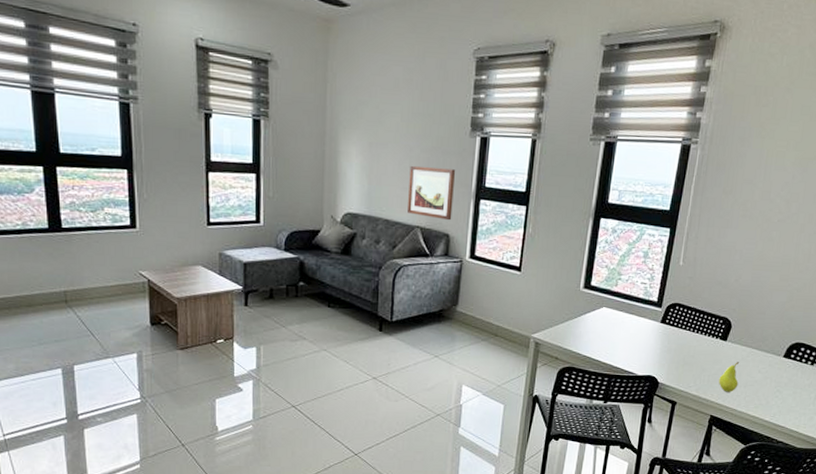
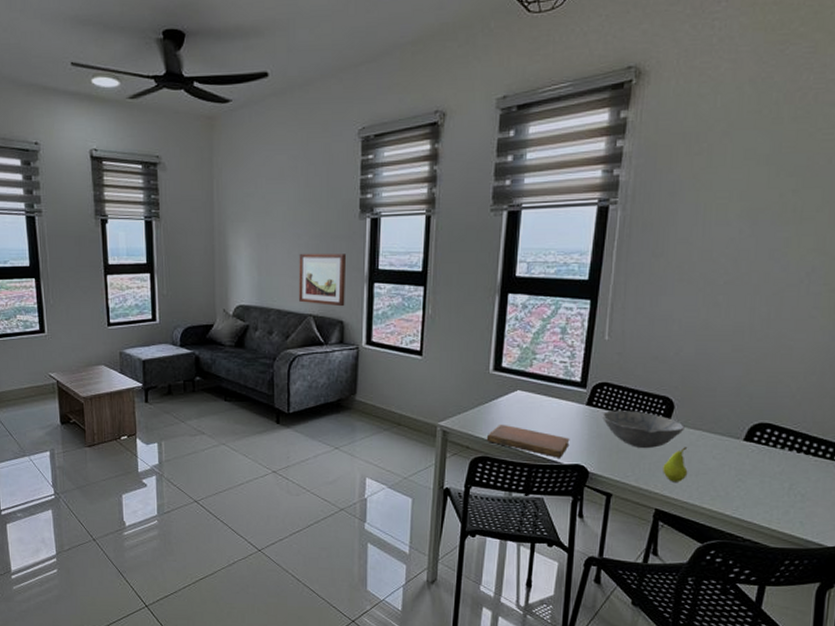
notebook: none [573,337,645,370] -> present [486,424,570,458]
bowl: none [672,328,739,362] -> present [601,410,685,448]

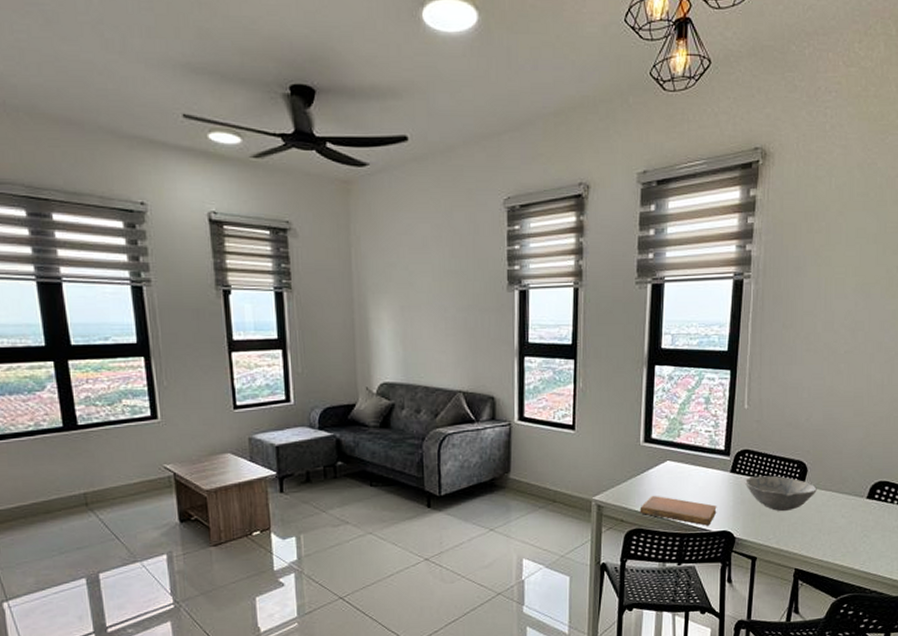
wall art: present [299,253,346,307] -> none [446,326,496,382]
fruit: present [663,447,688,482] -> none [800,508,821,542]

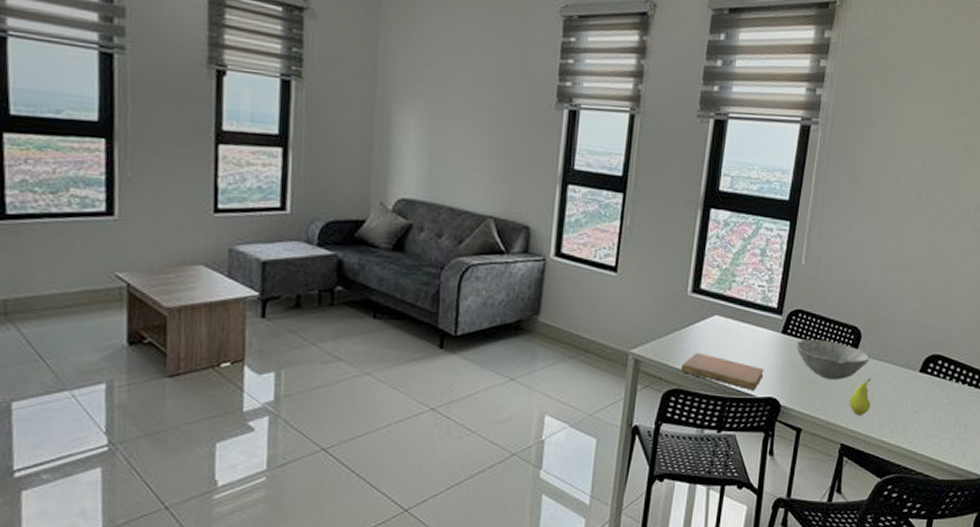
fruit: none [800,508,821,542] -> present [849,378,871,415]

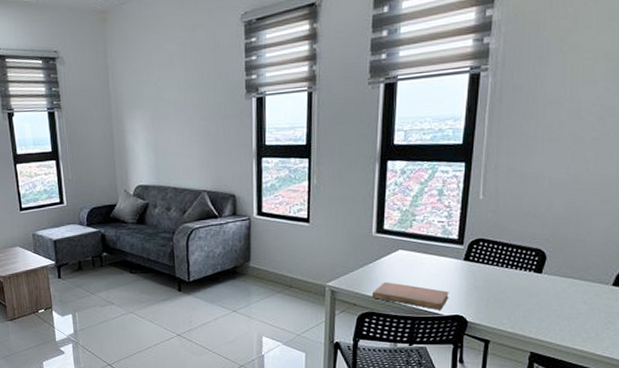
bowl: present [795,339,870,379] -> none [478,263,556,297]
fruit: present [849,378,871,415] -> none [537,294,560,327]

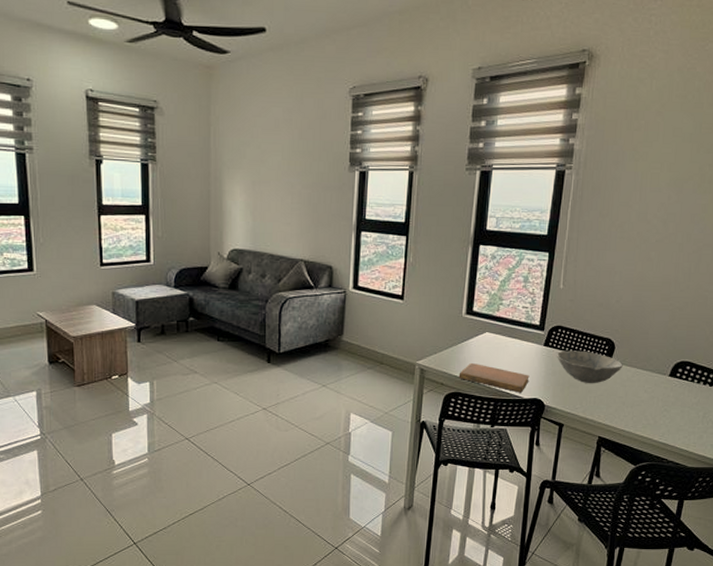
bowl: none [478,263,556,297] -> present [556,350,623,383]

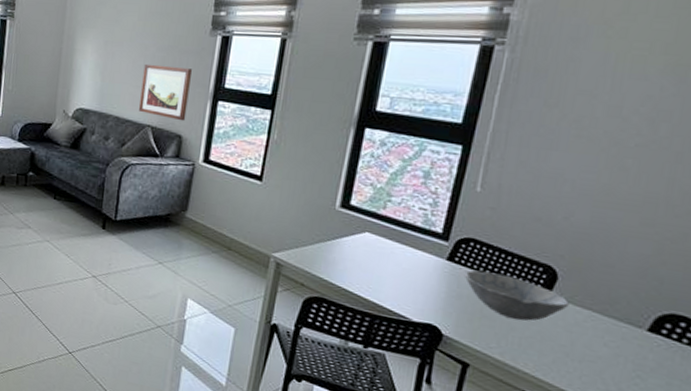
wall art: none [291,201,336,253] -> present [139,63,192,121]
notebook: present [458,362,530,393] -> none [324,265,423,314]

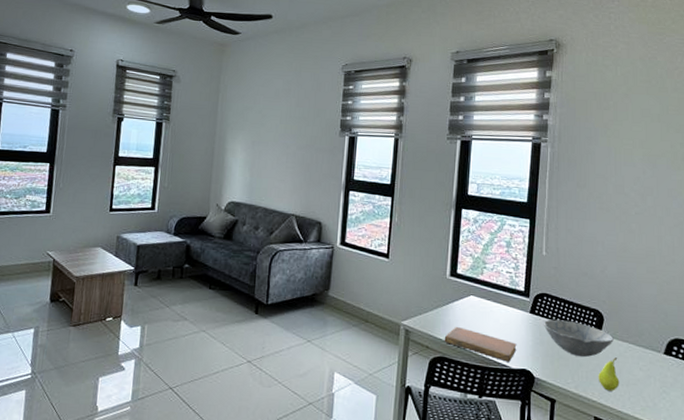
wall art: present [139,63,192,121] -> none [284,160,327,210]
notebook: none [324,265,423,314] -> present [444,326,517,362]
fruit: none [536,326,570,366] -> present [598,357,620,391]

